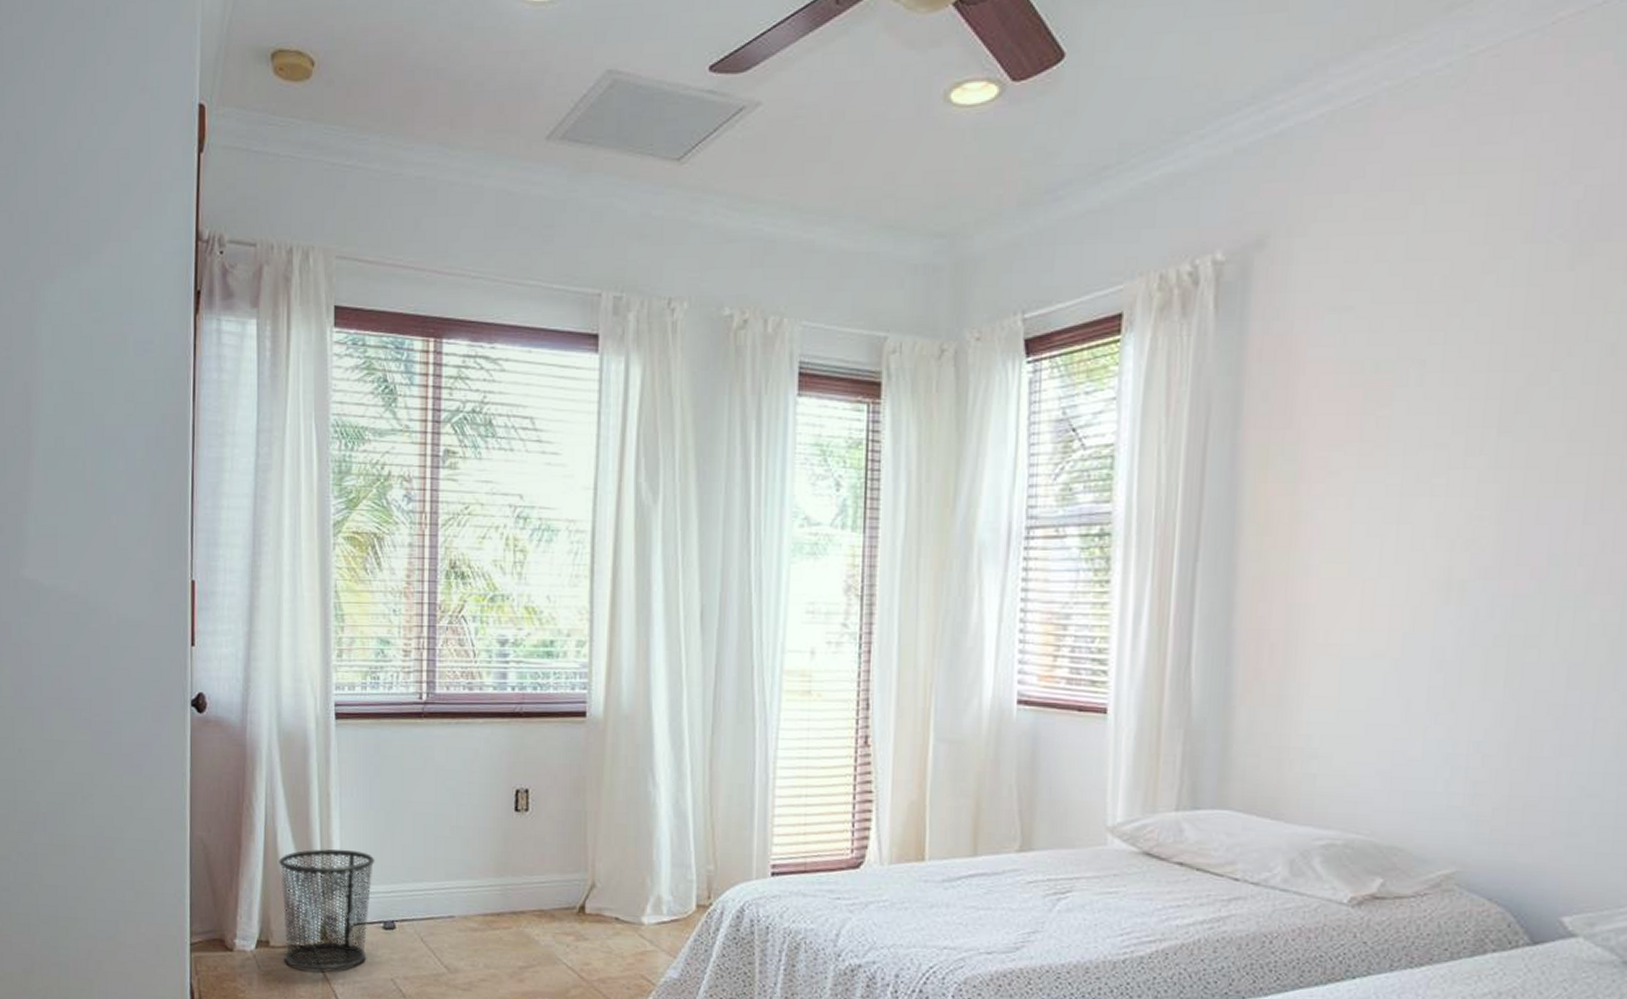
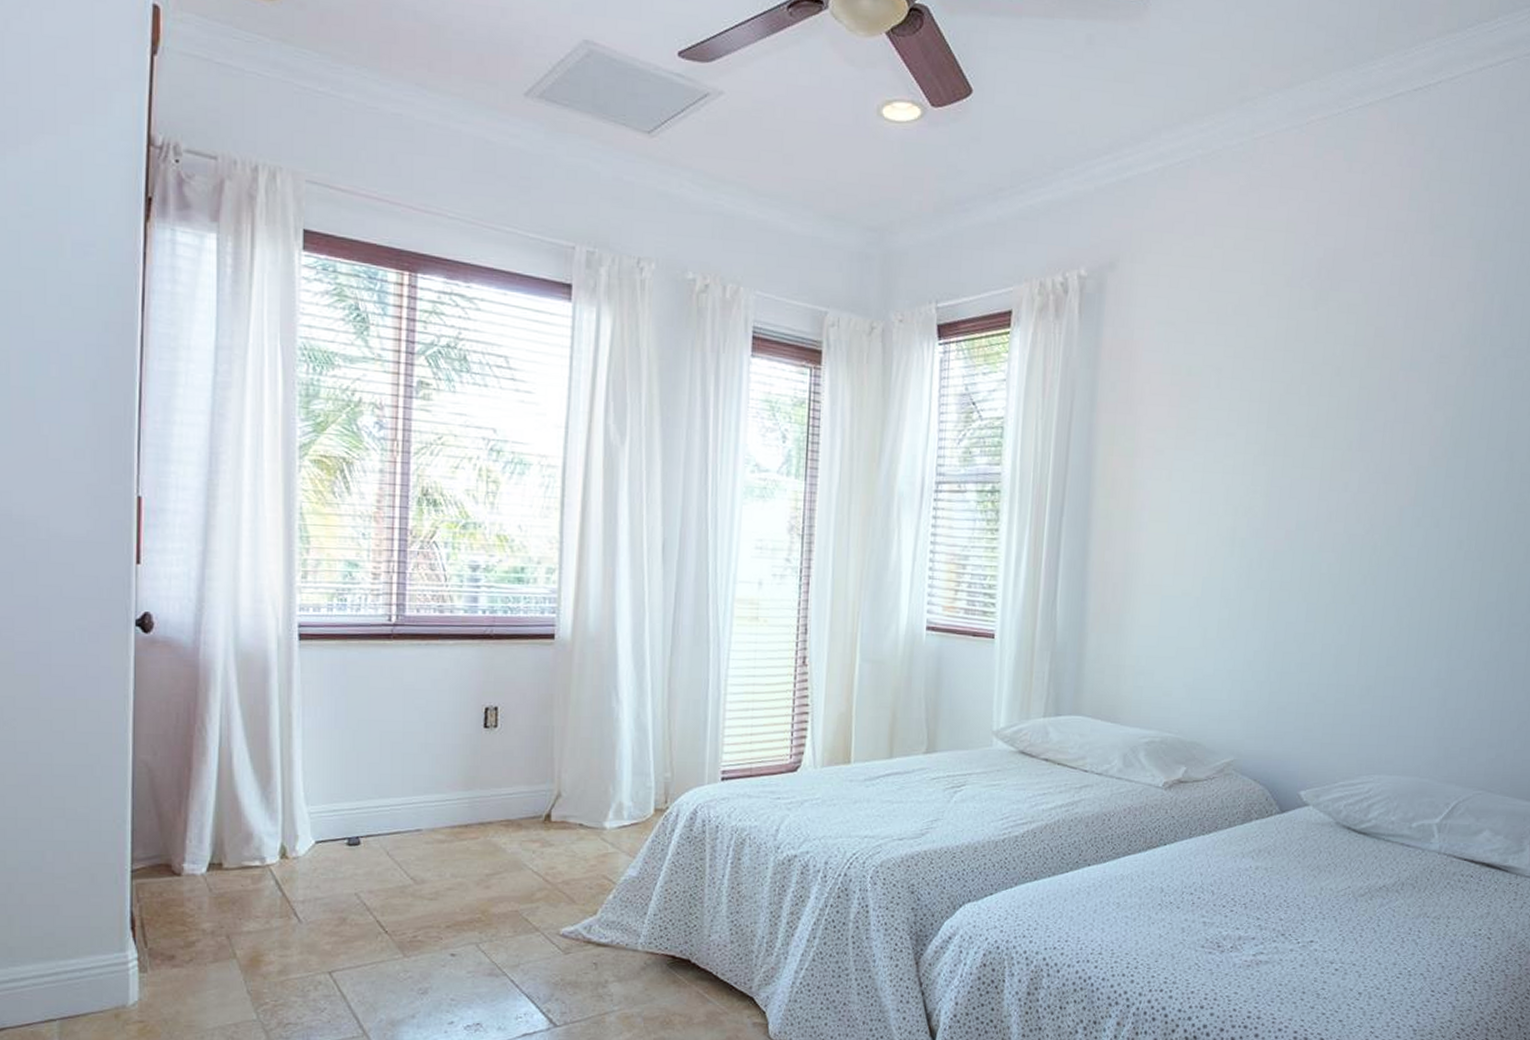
waste bin: present [279,849,375,971] -> none [234,768,339,890]

